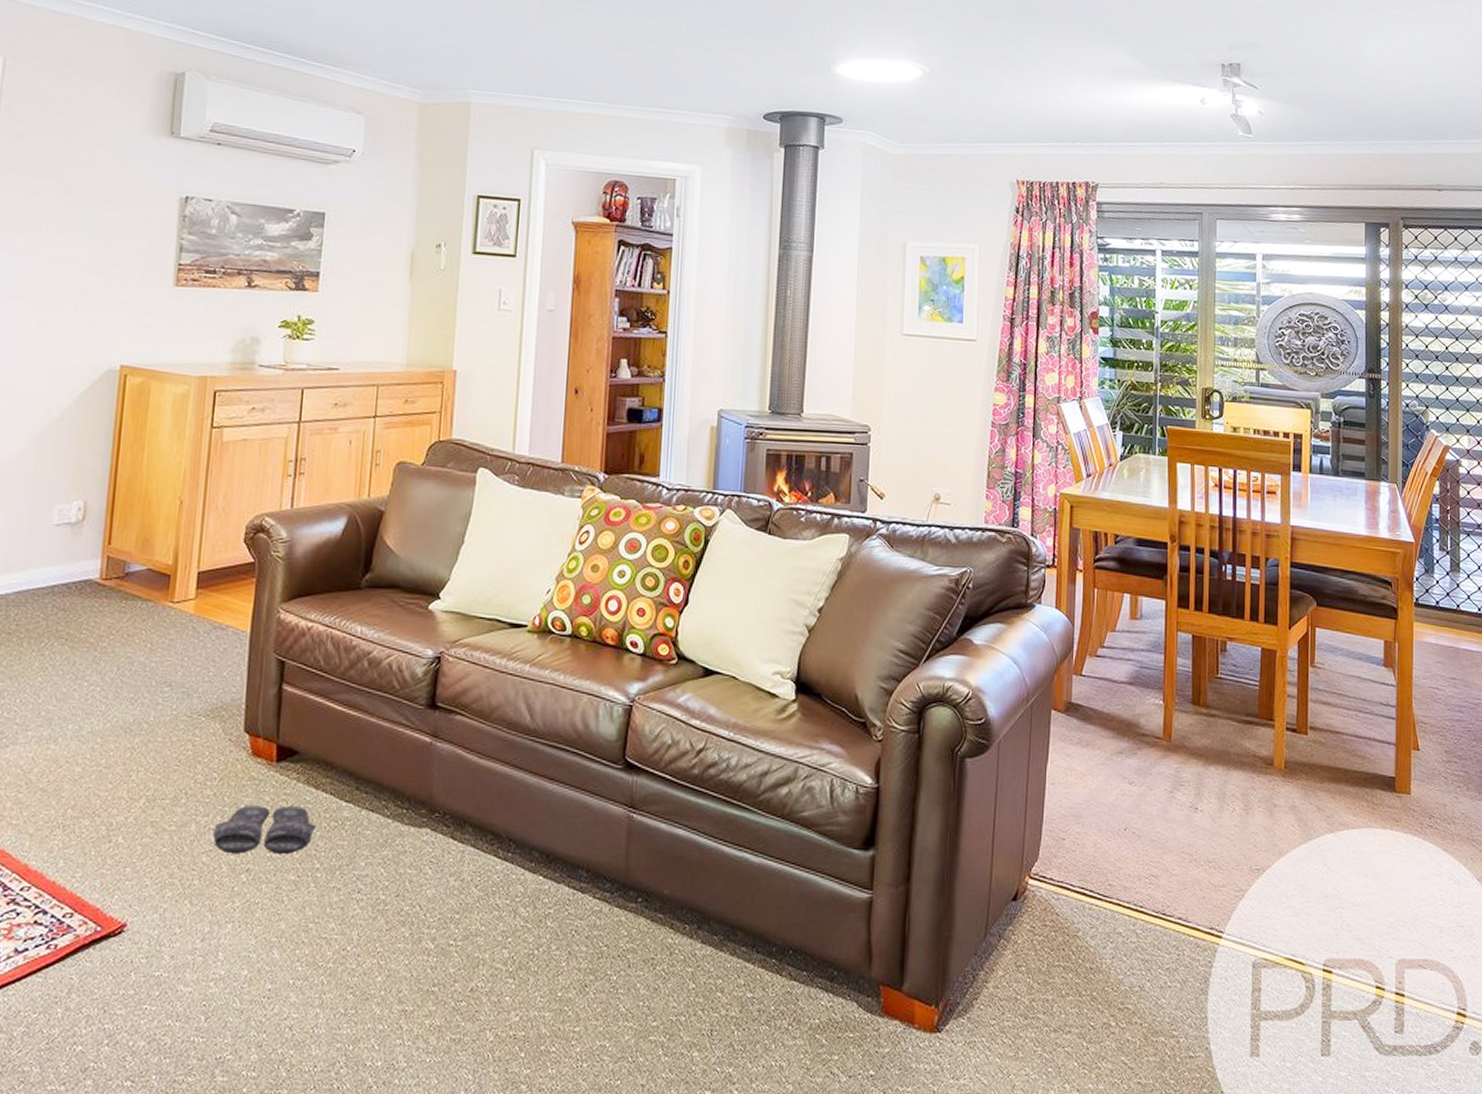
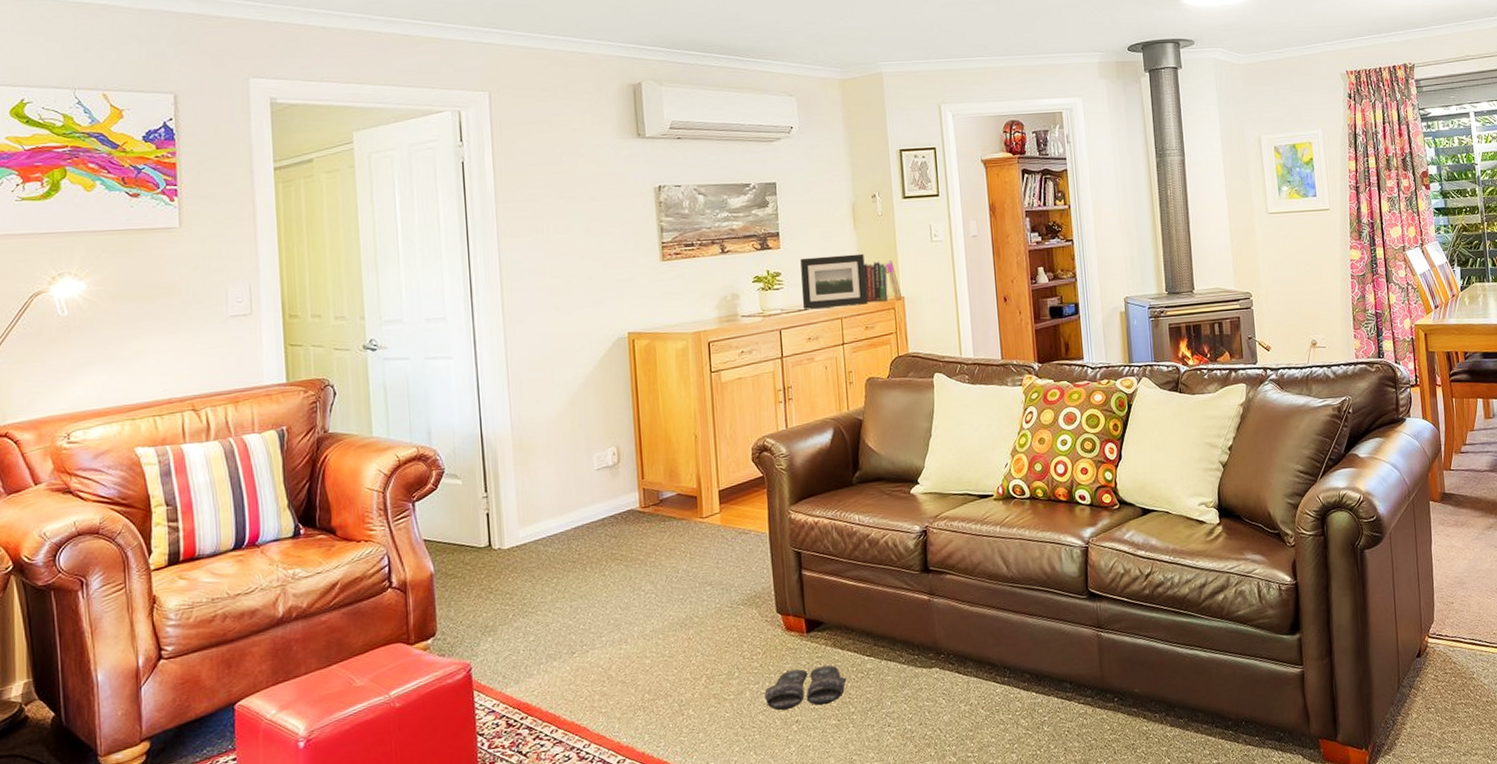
picture frame: none [333,306,416,373] -> present [800,253,868,309]
books: none [410,322,454,376] -> present [863,260,902,303]

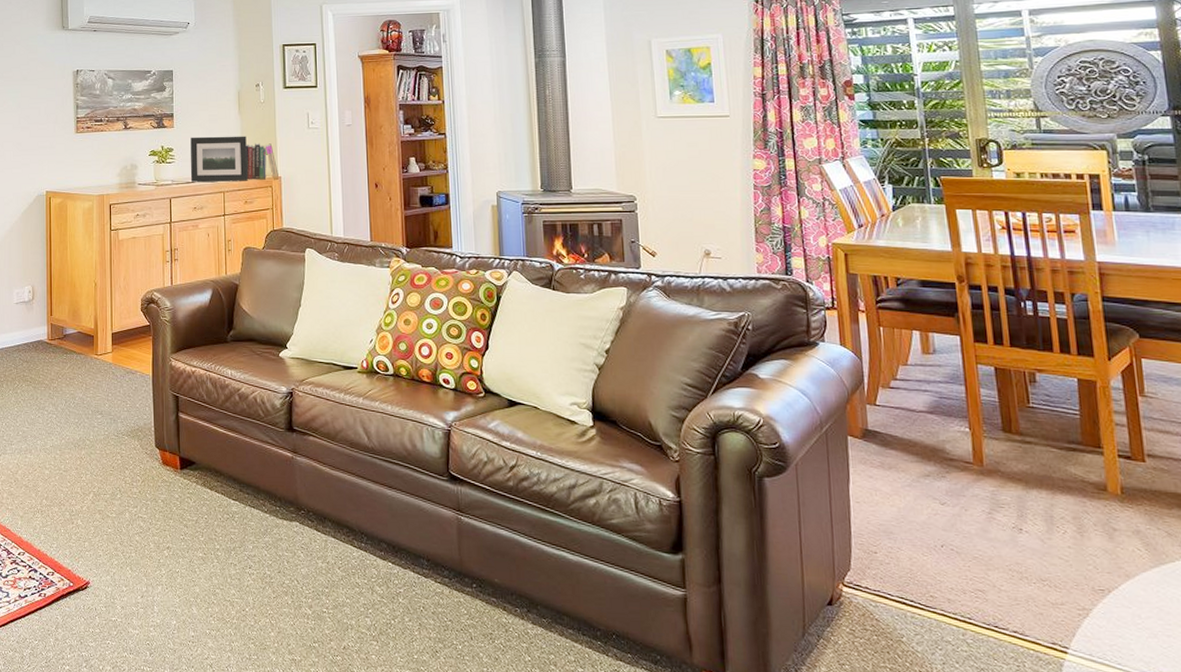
slippers: present [764,665,847,710] -> none [141,500,214,537]

